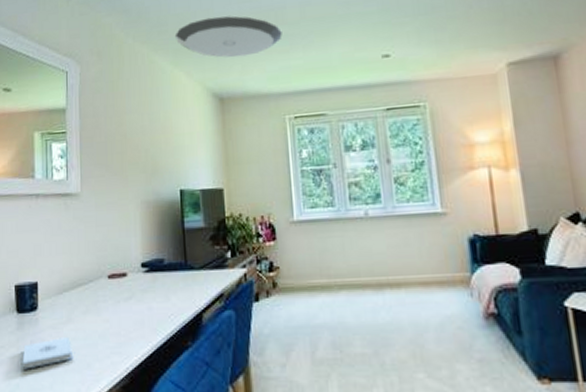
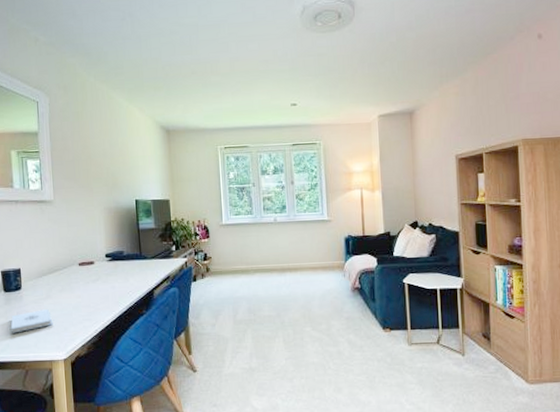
ceiling light fixture: present [174,15,282,58] -> none [129,64,216,99]

